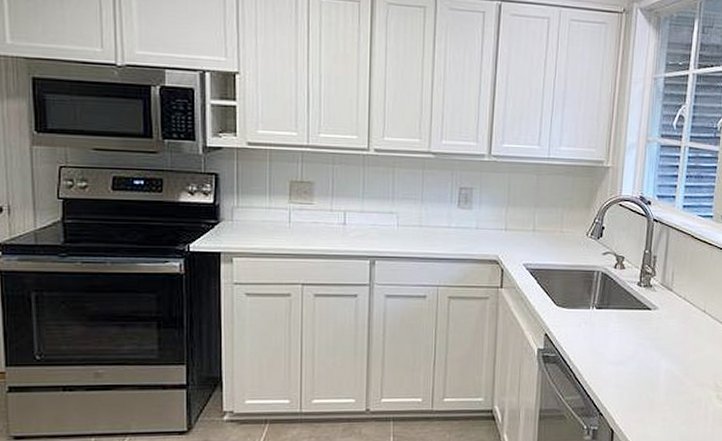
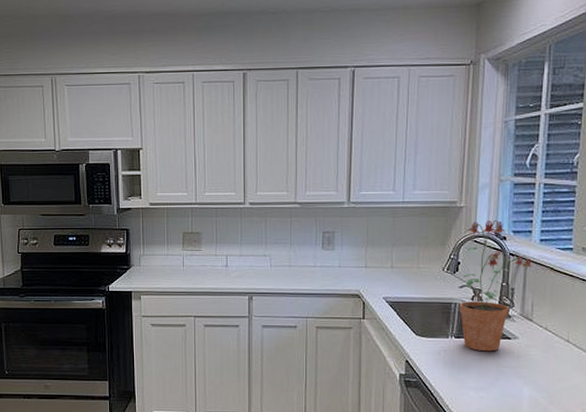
potted plant: none [601,182,674,323] -> present [459,219,532,352]

